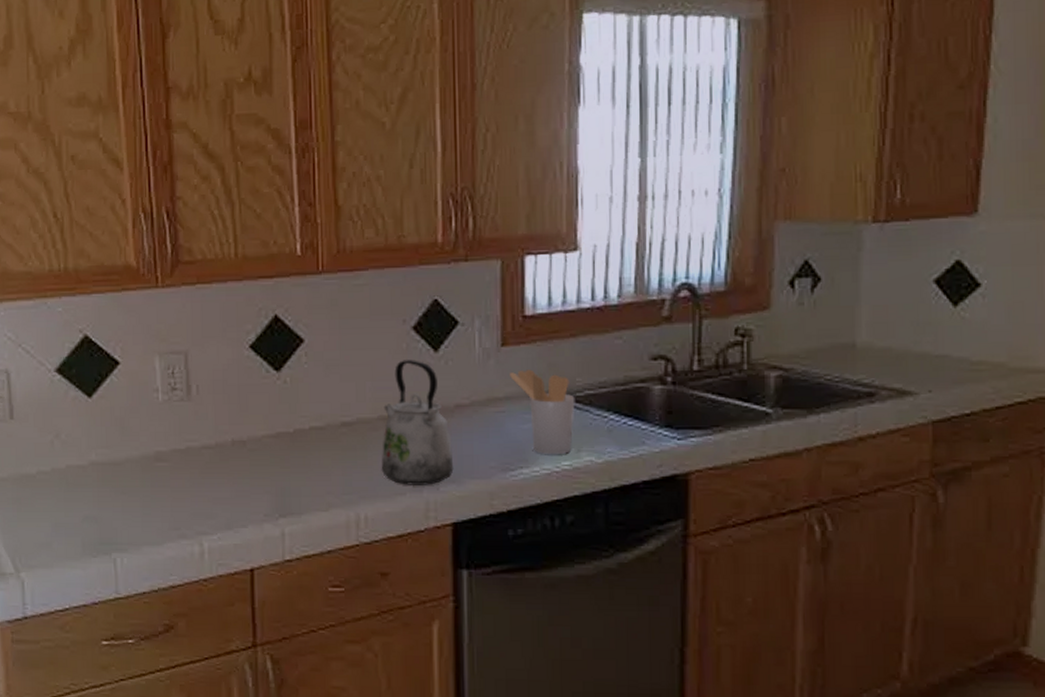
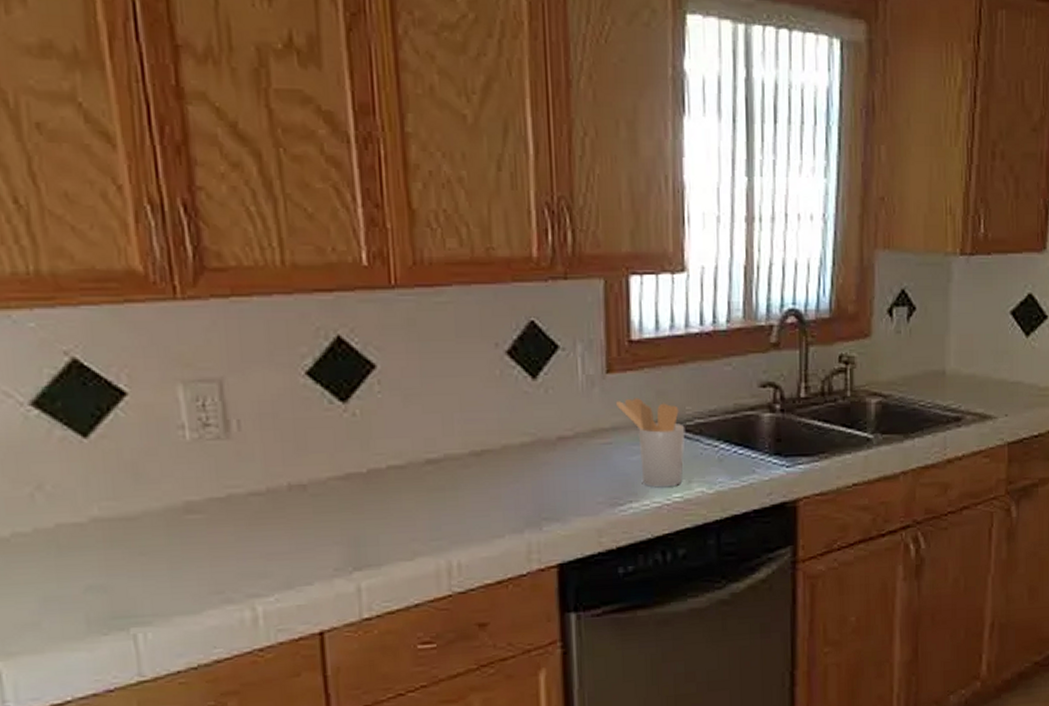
kettle: present [381,360,454,487] -> none [474,388,558,528]

